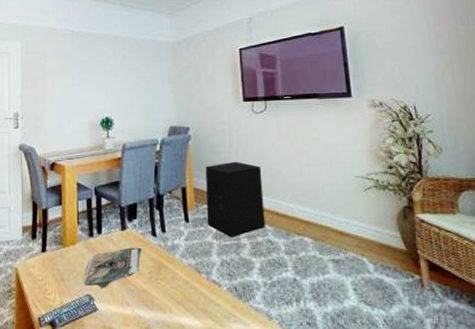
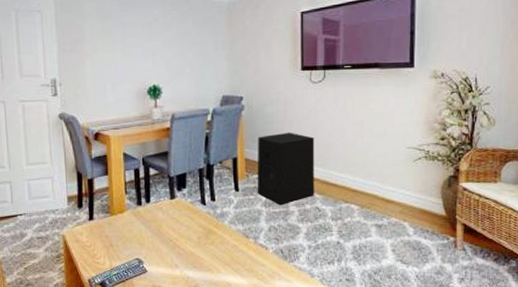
magazine: present [83,247,142,288] -> none [132,215,191,252]

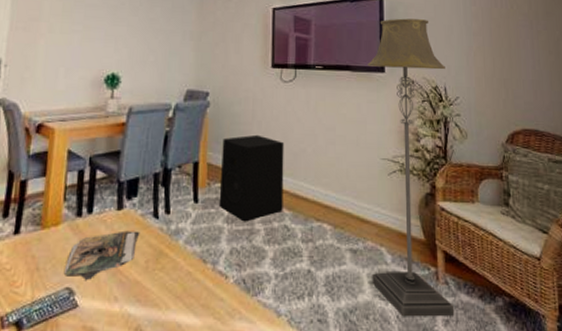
magazine: none [132,215,191,252] -> present [63,230,140,280]
floor lamp: none [395,11,478,276] -> present [368,18,455,317]

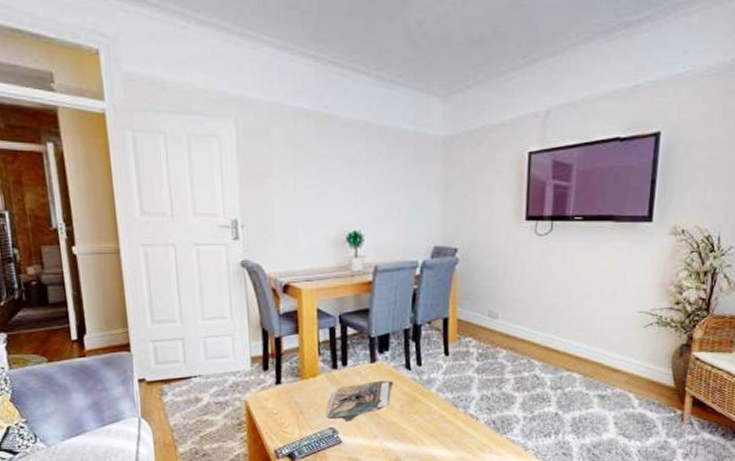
speaker: present [218,134,284,222] -> none [469,290,537,372]
floor lamp: present [368,18,455,317] -> none [617,158,723,452]

